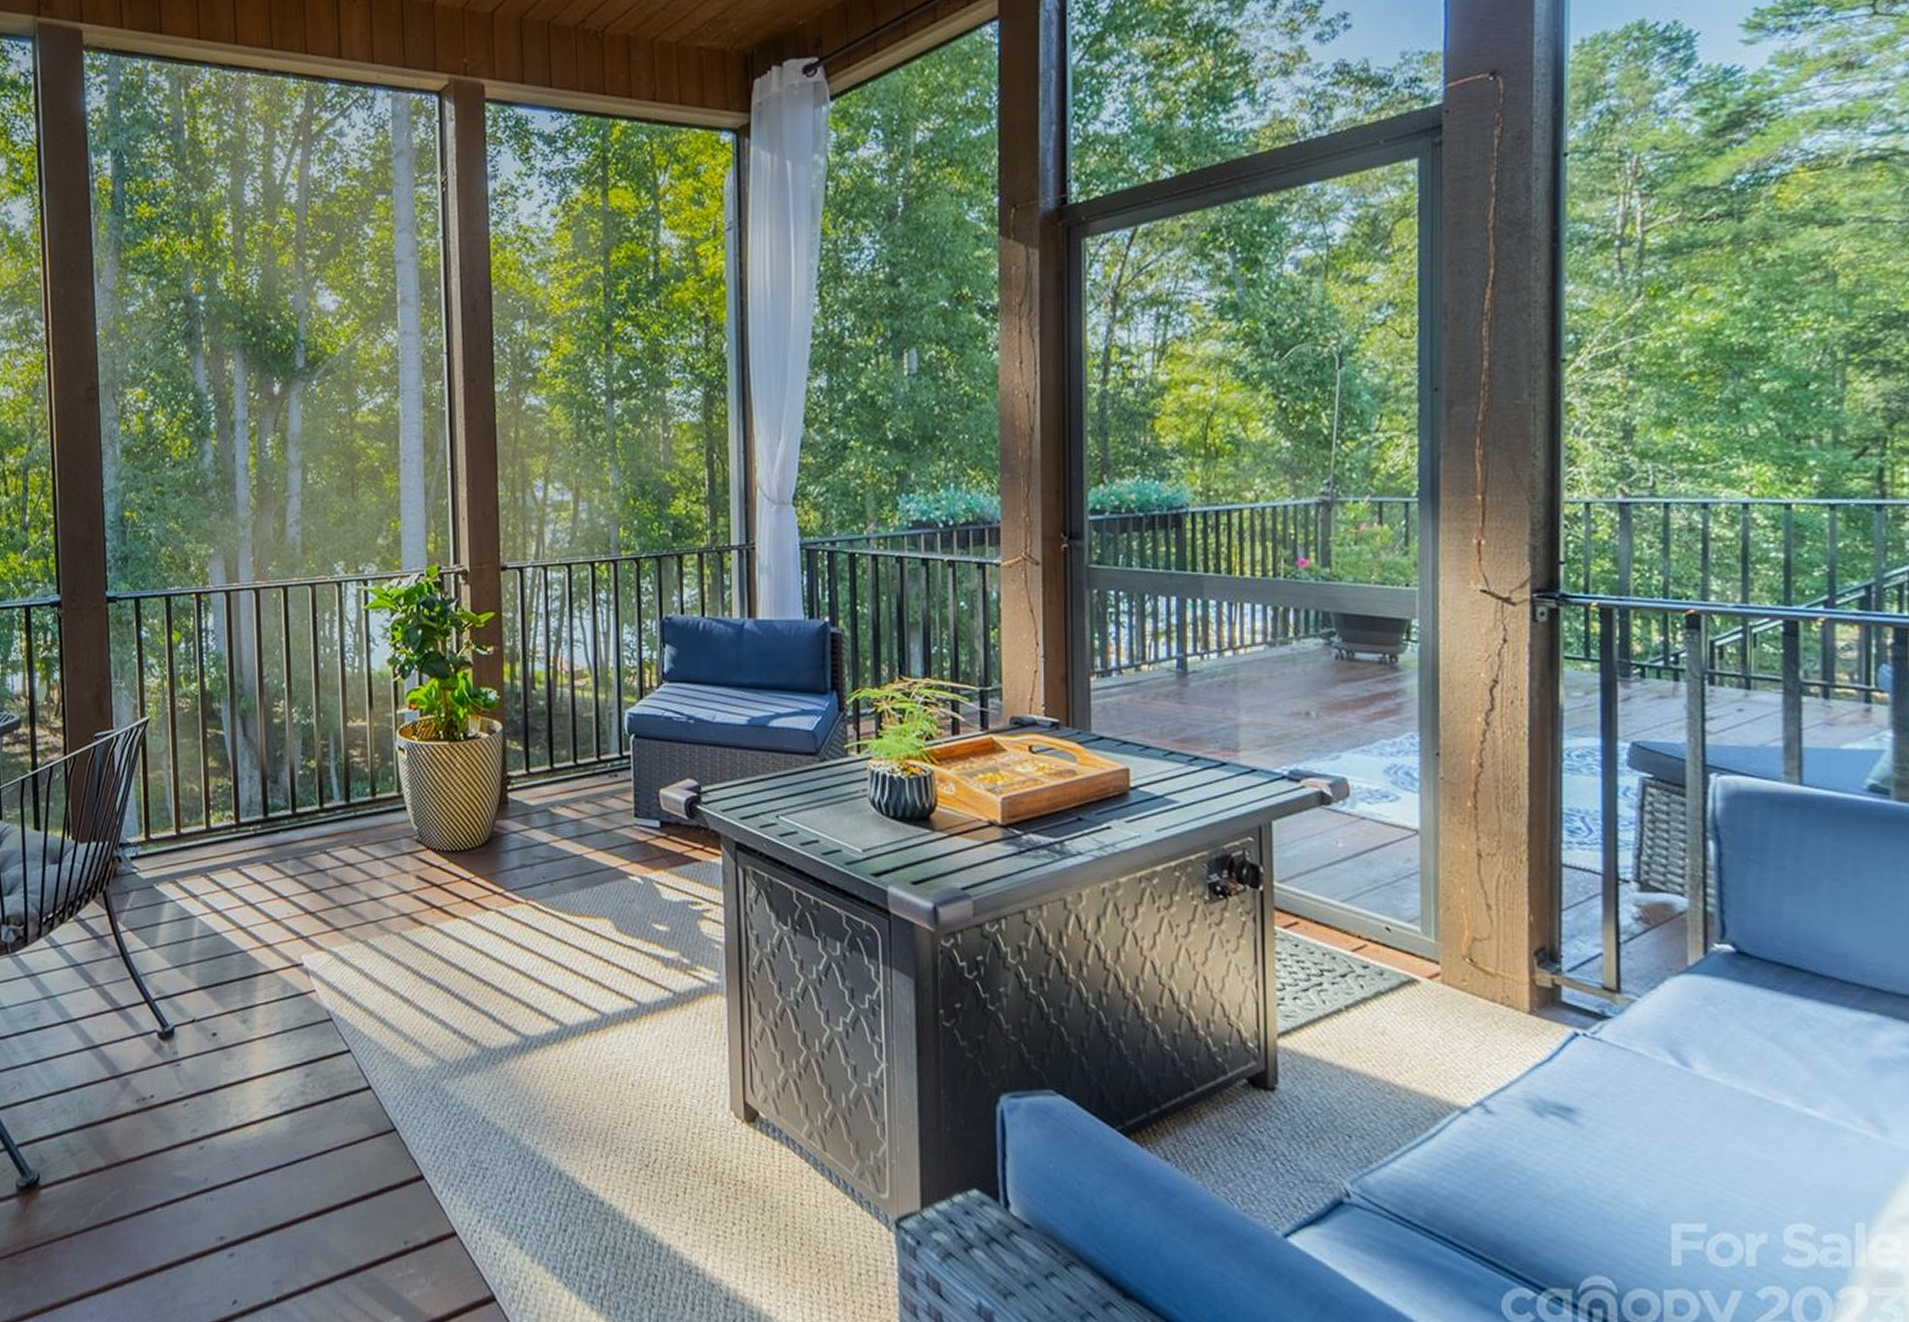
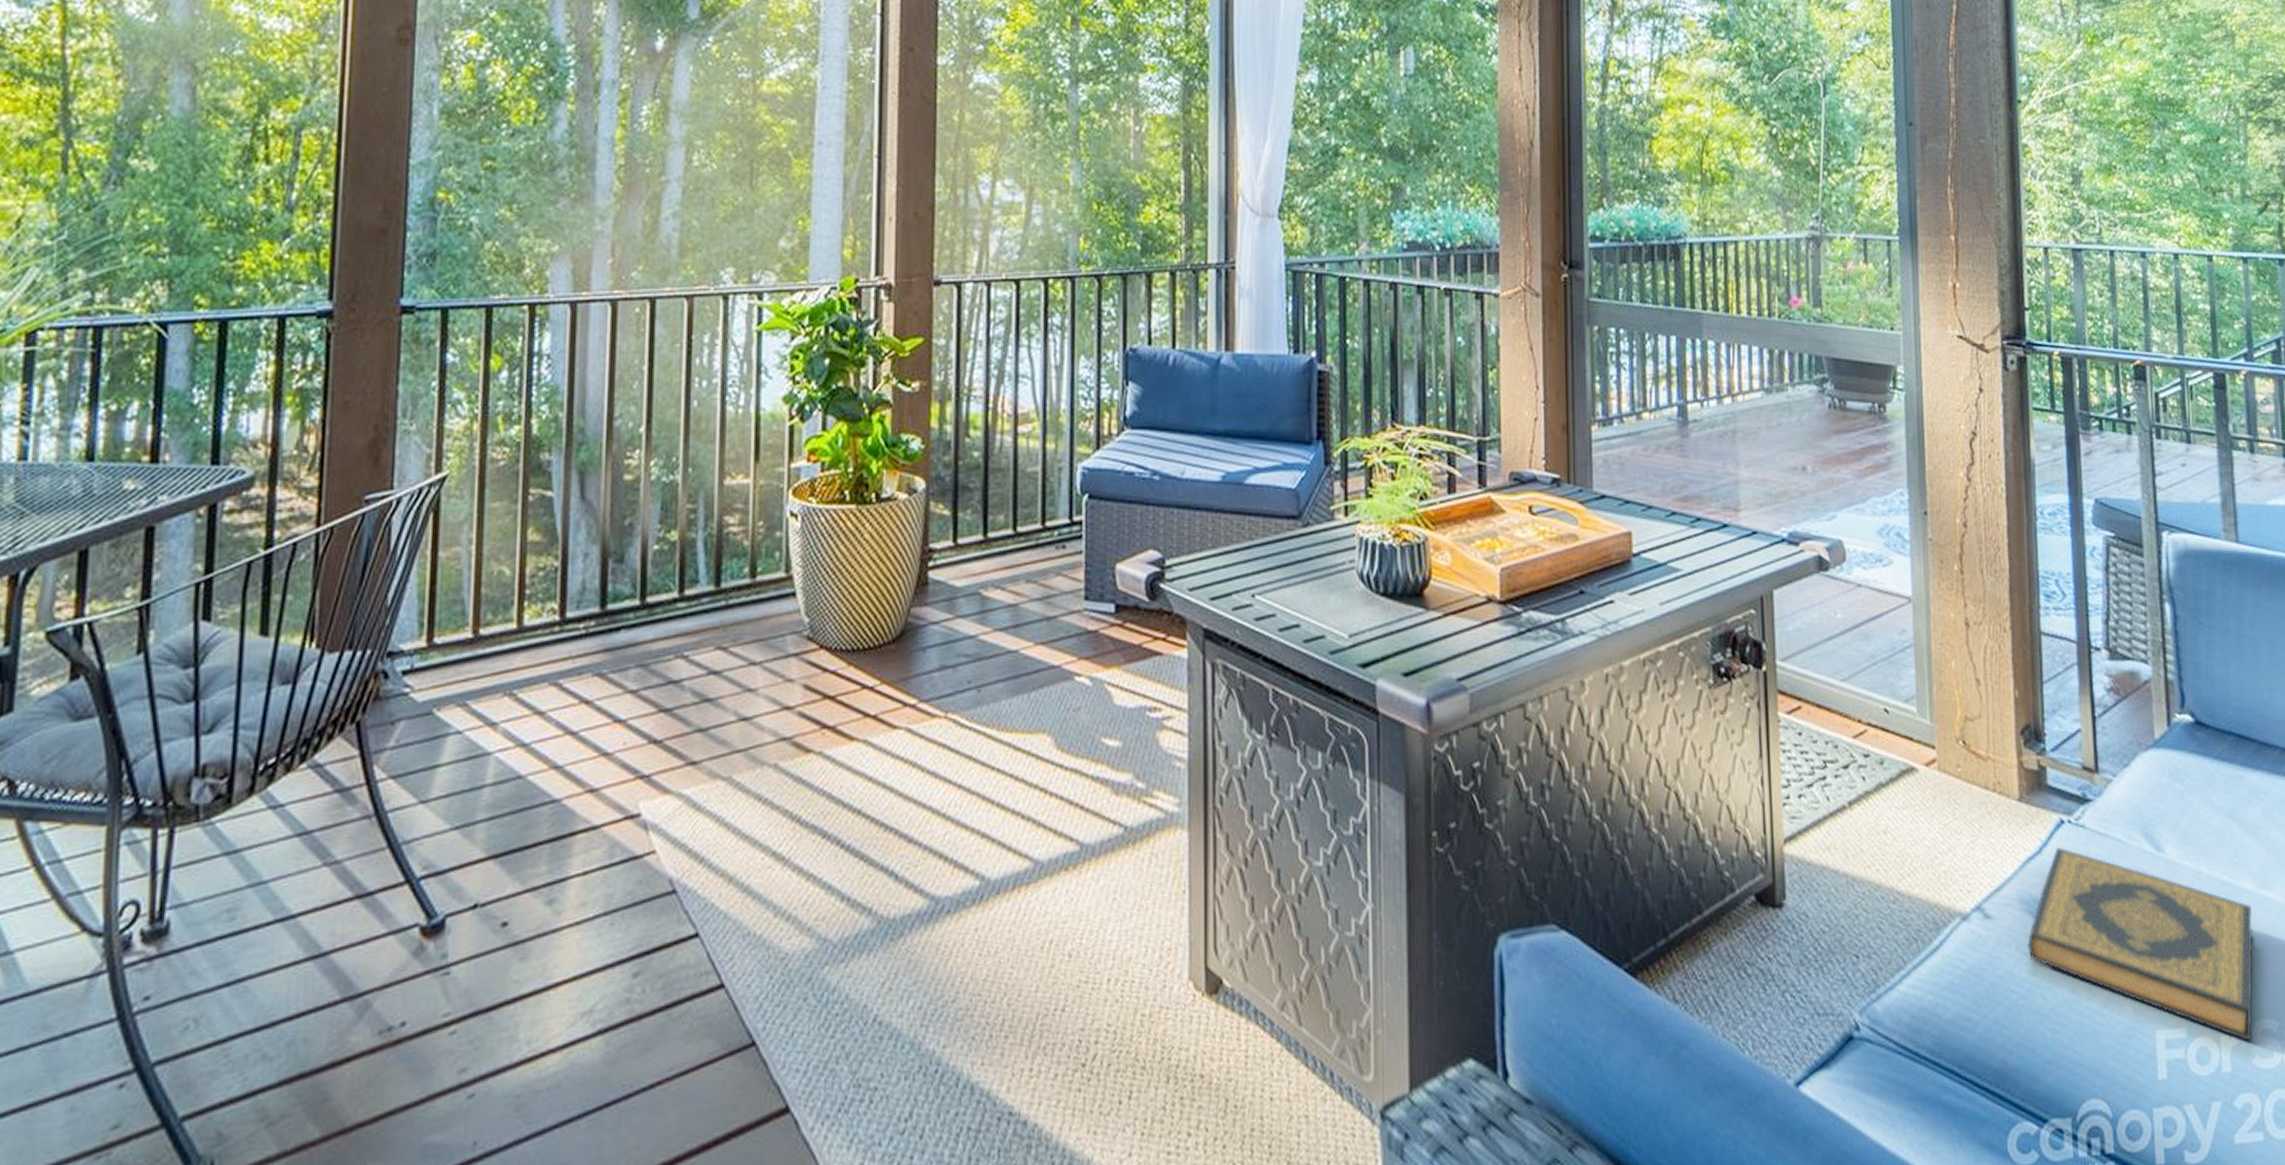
hardback book: none [1532,1057,1792,1243] -> present [2027,847,2254,1042]

